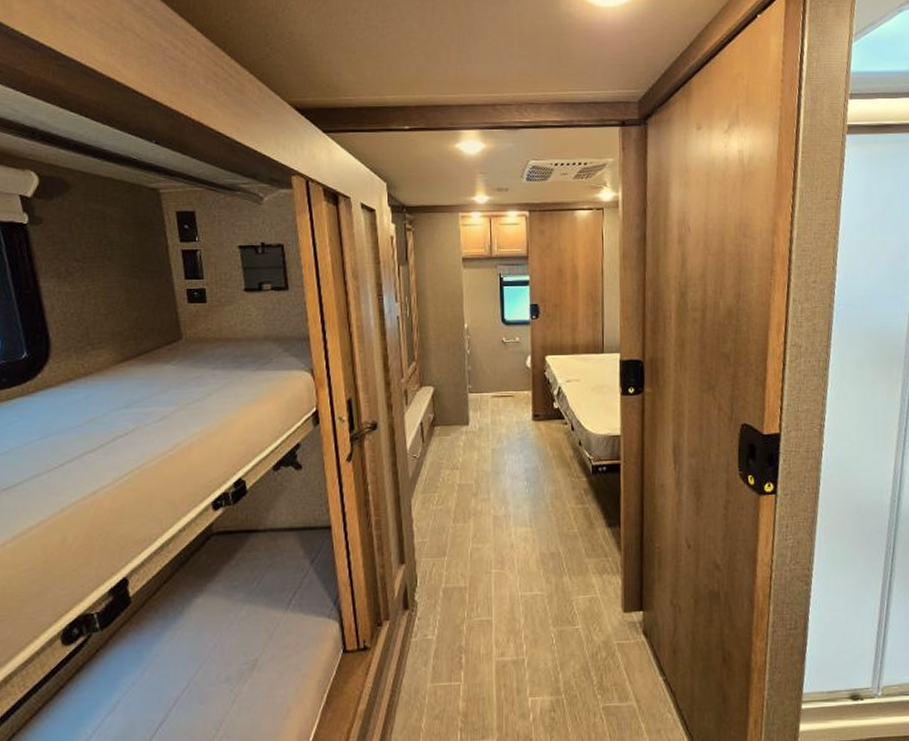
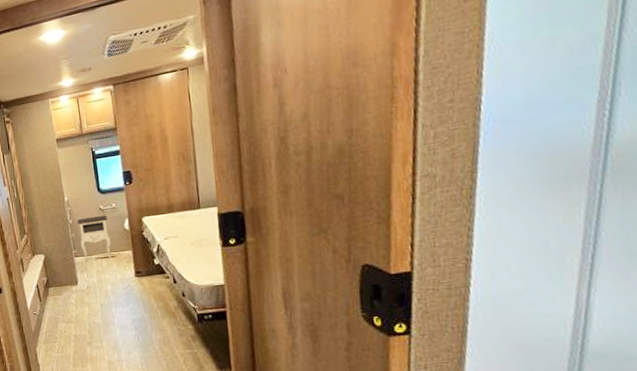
nightstand: none [476,350,510,400] -> present [77,215,112,262]

